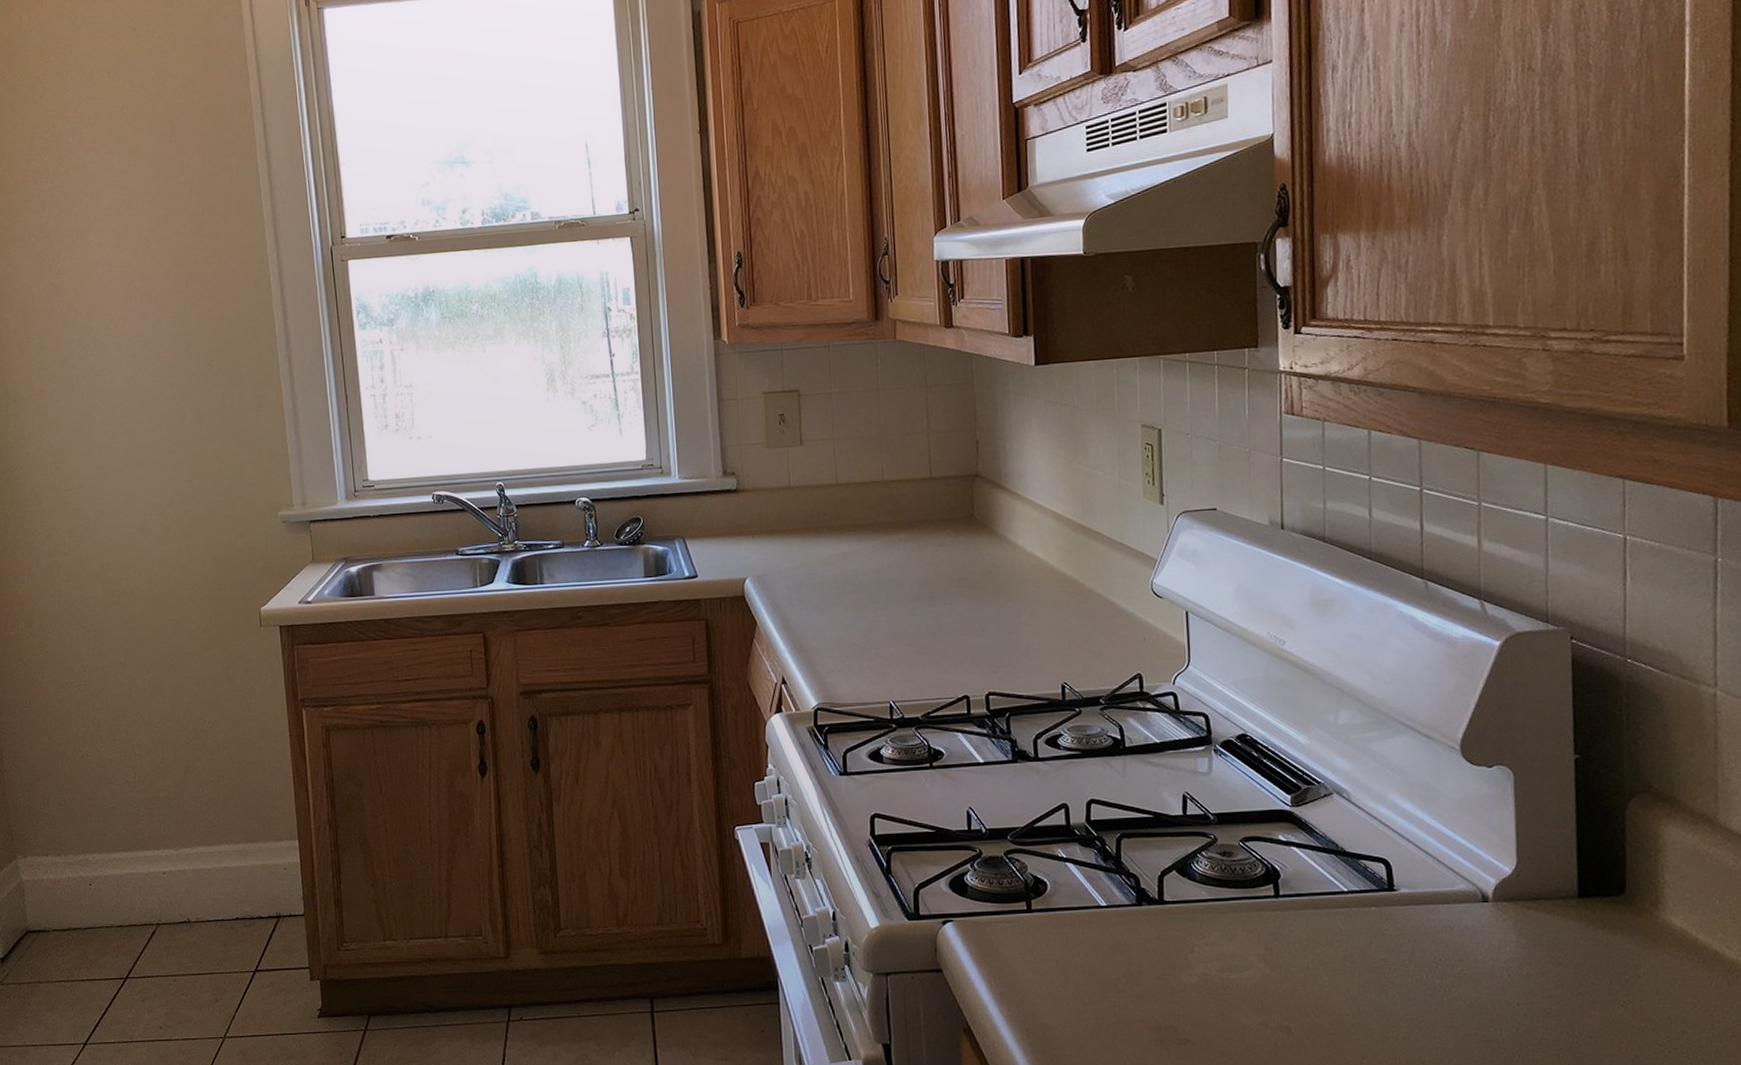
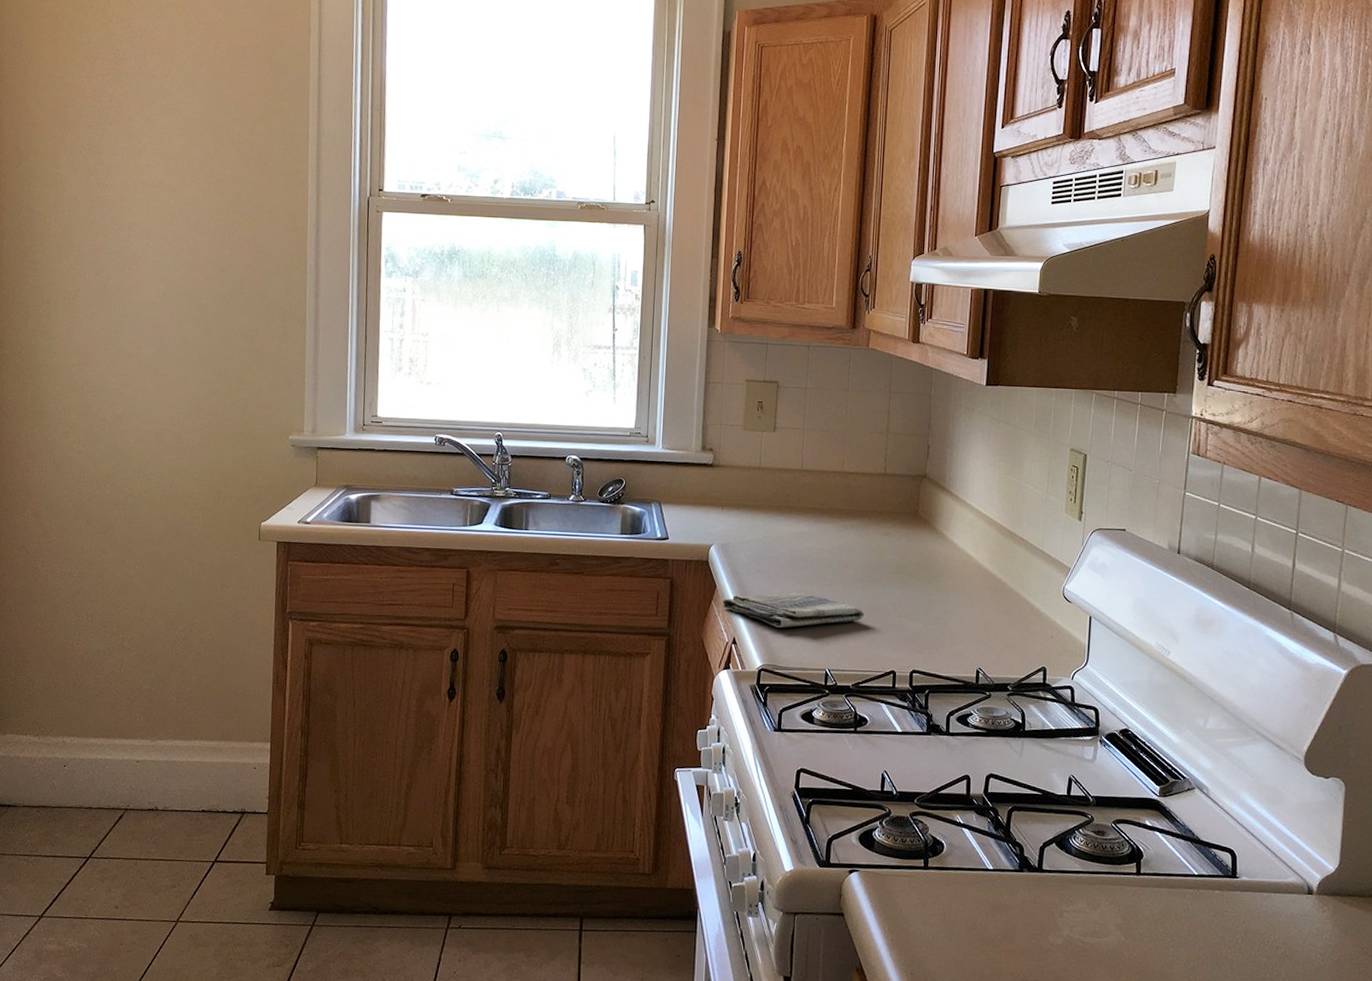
dish towel: none [765,618,927,661] -> present [722,591,865,628]

